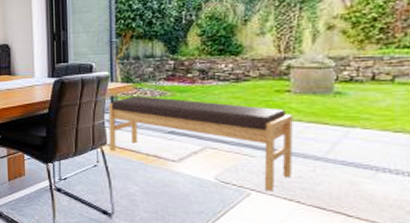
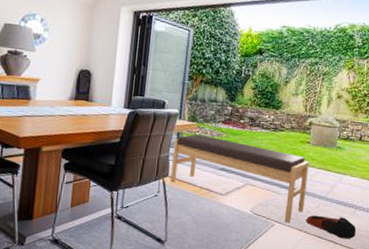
bag: none [297,181,381,210] -> present [306,215,357,239]

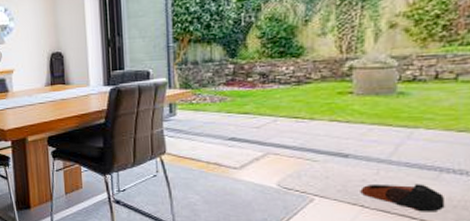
bench: present [170,134,310,223] -> none [167,102,356,196]

